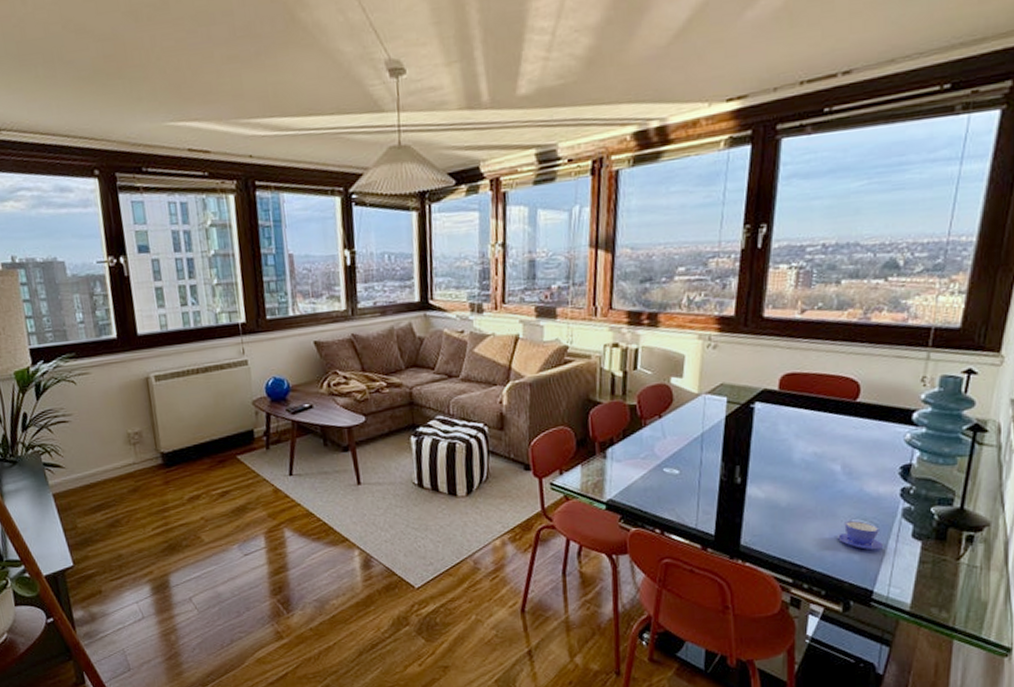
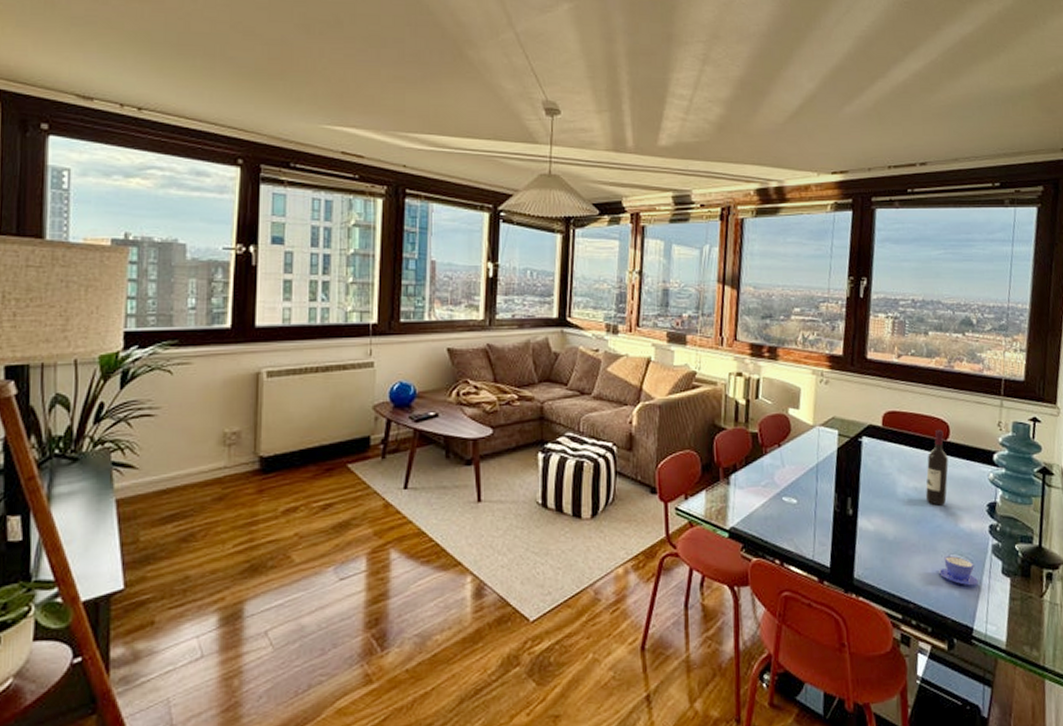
wine bottle: none [827,389,856,470] -> present [926,429,949,506]

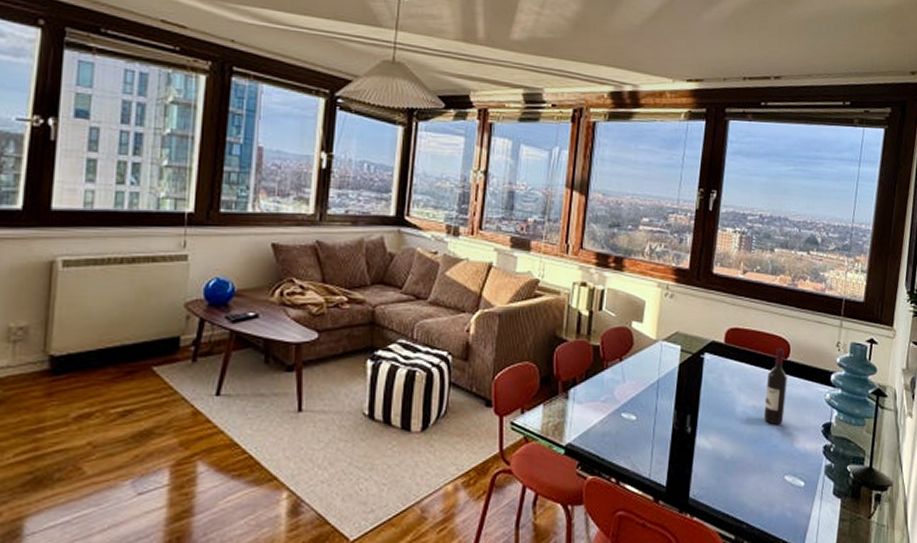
teacup: present [938,555,978,586] -> none [772,475,810,507]

